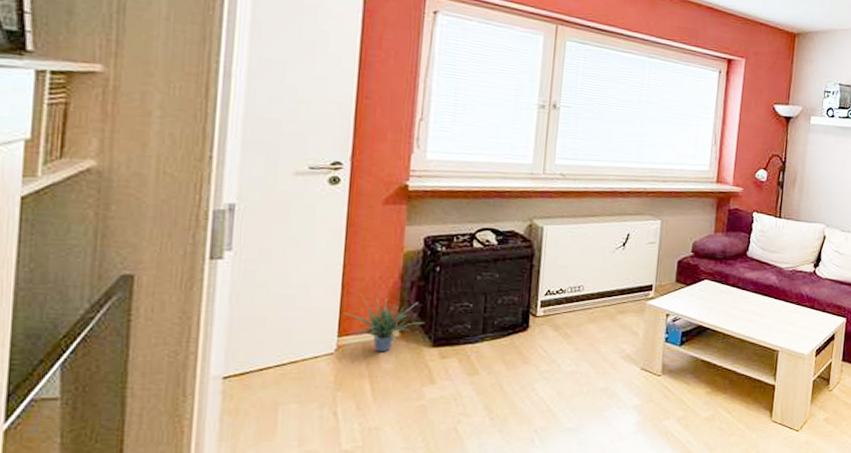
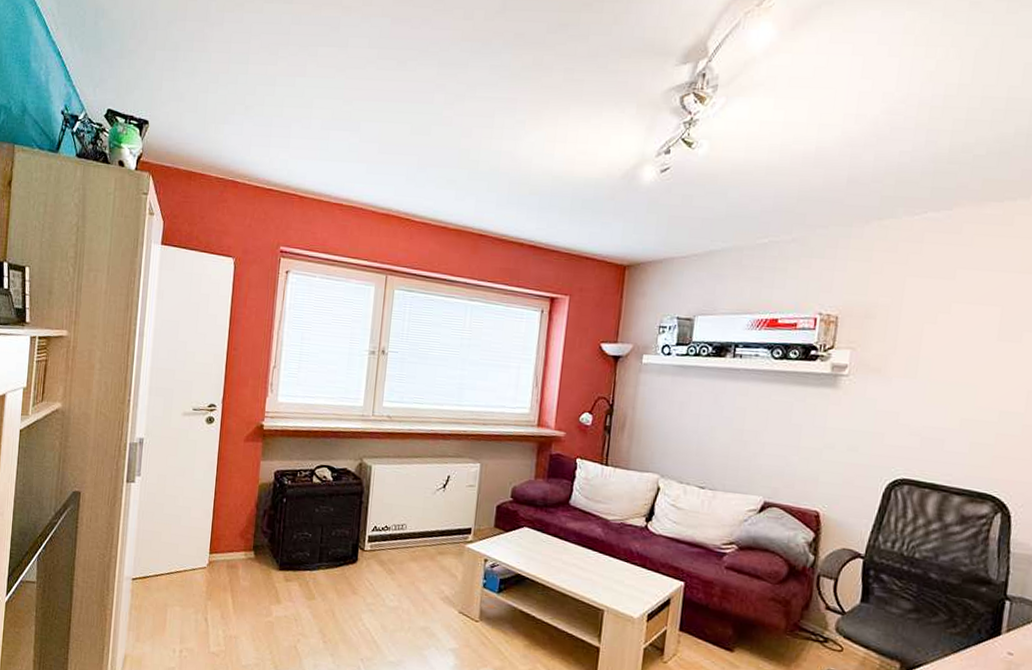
potted plant: present [342,295,426,353] -> none [213,519,274,571]

